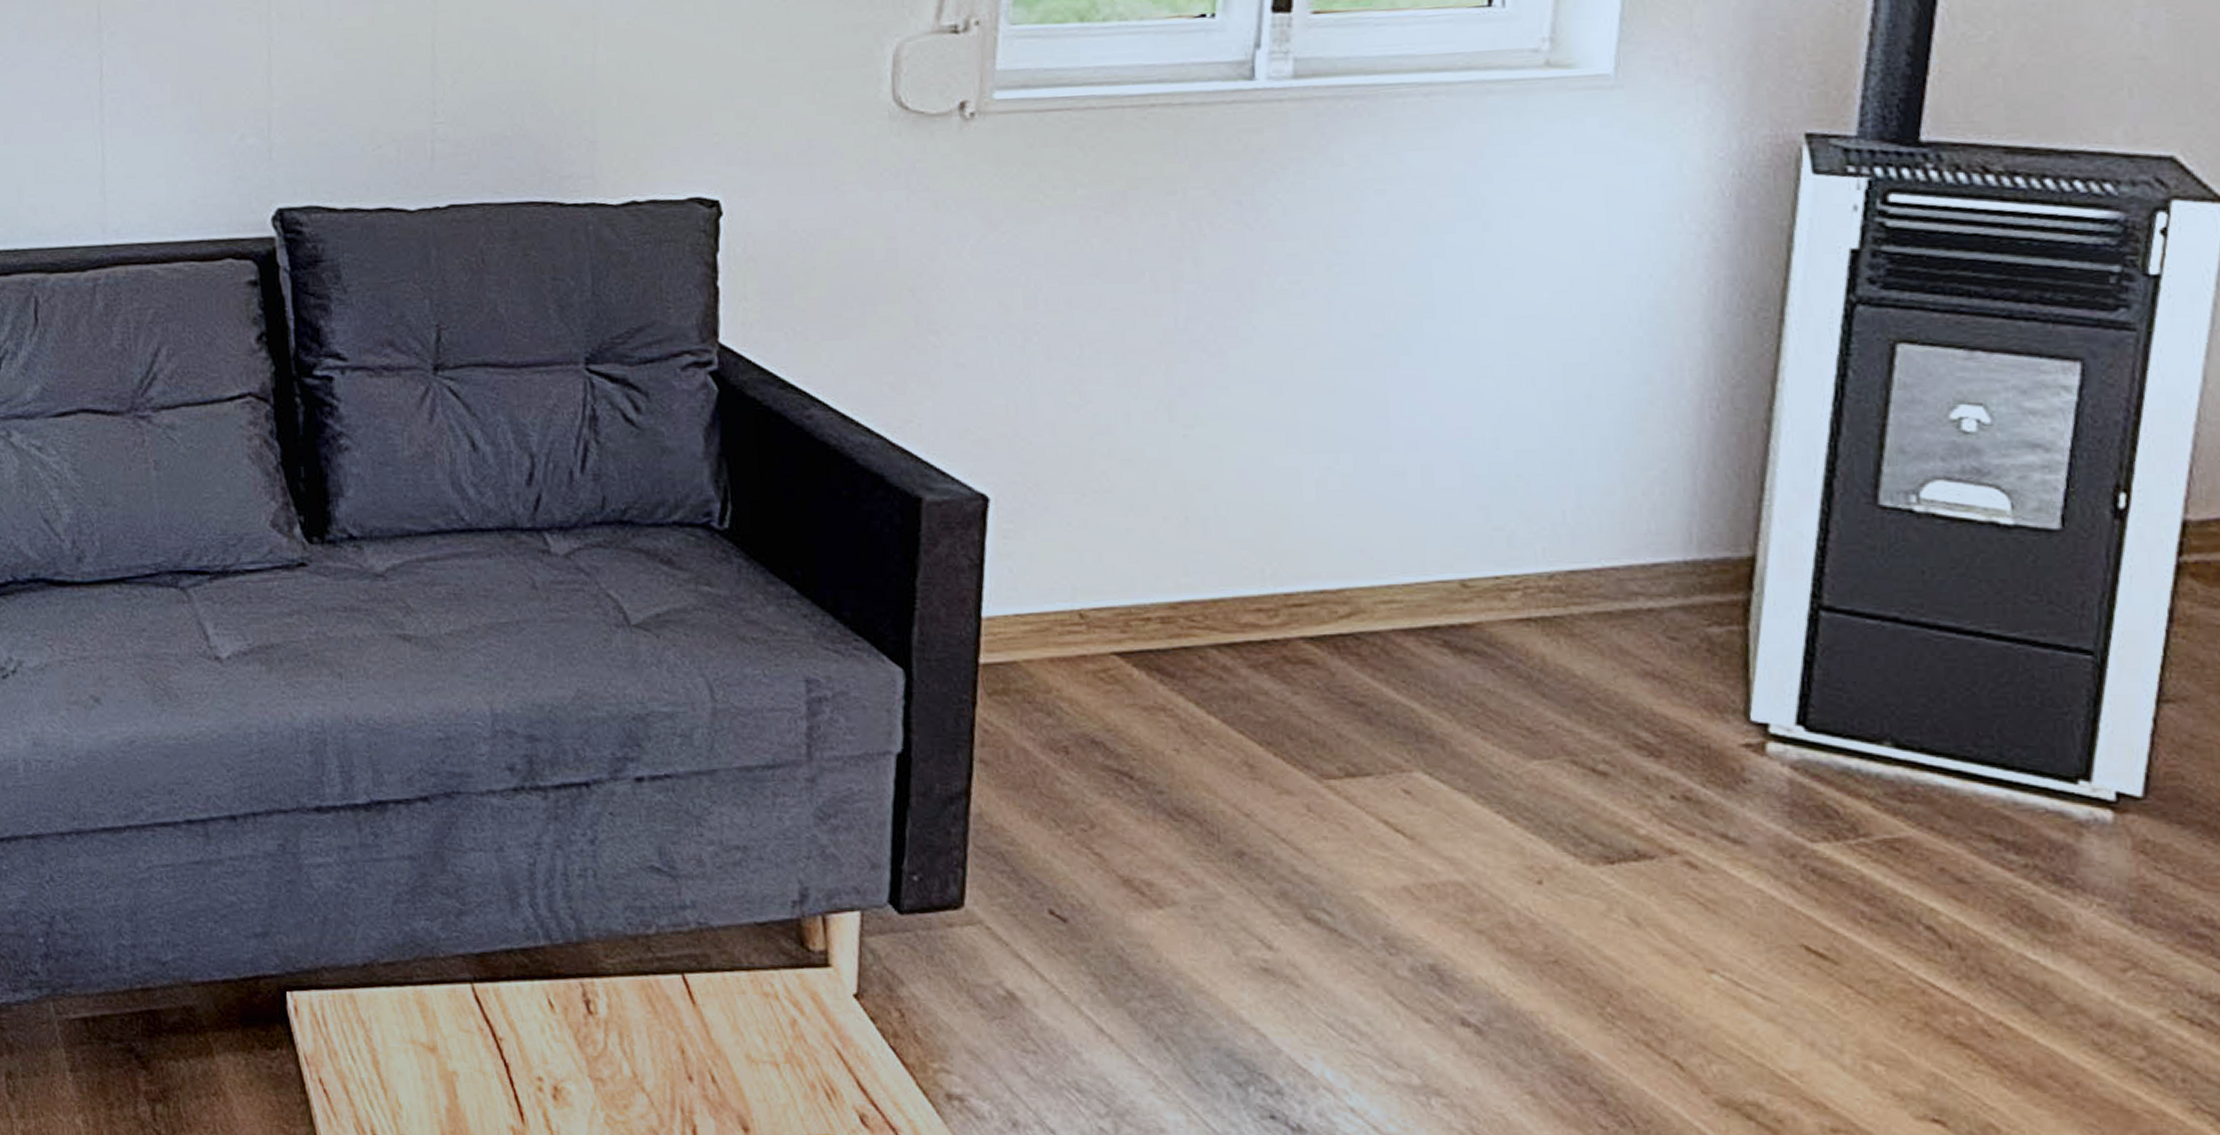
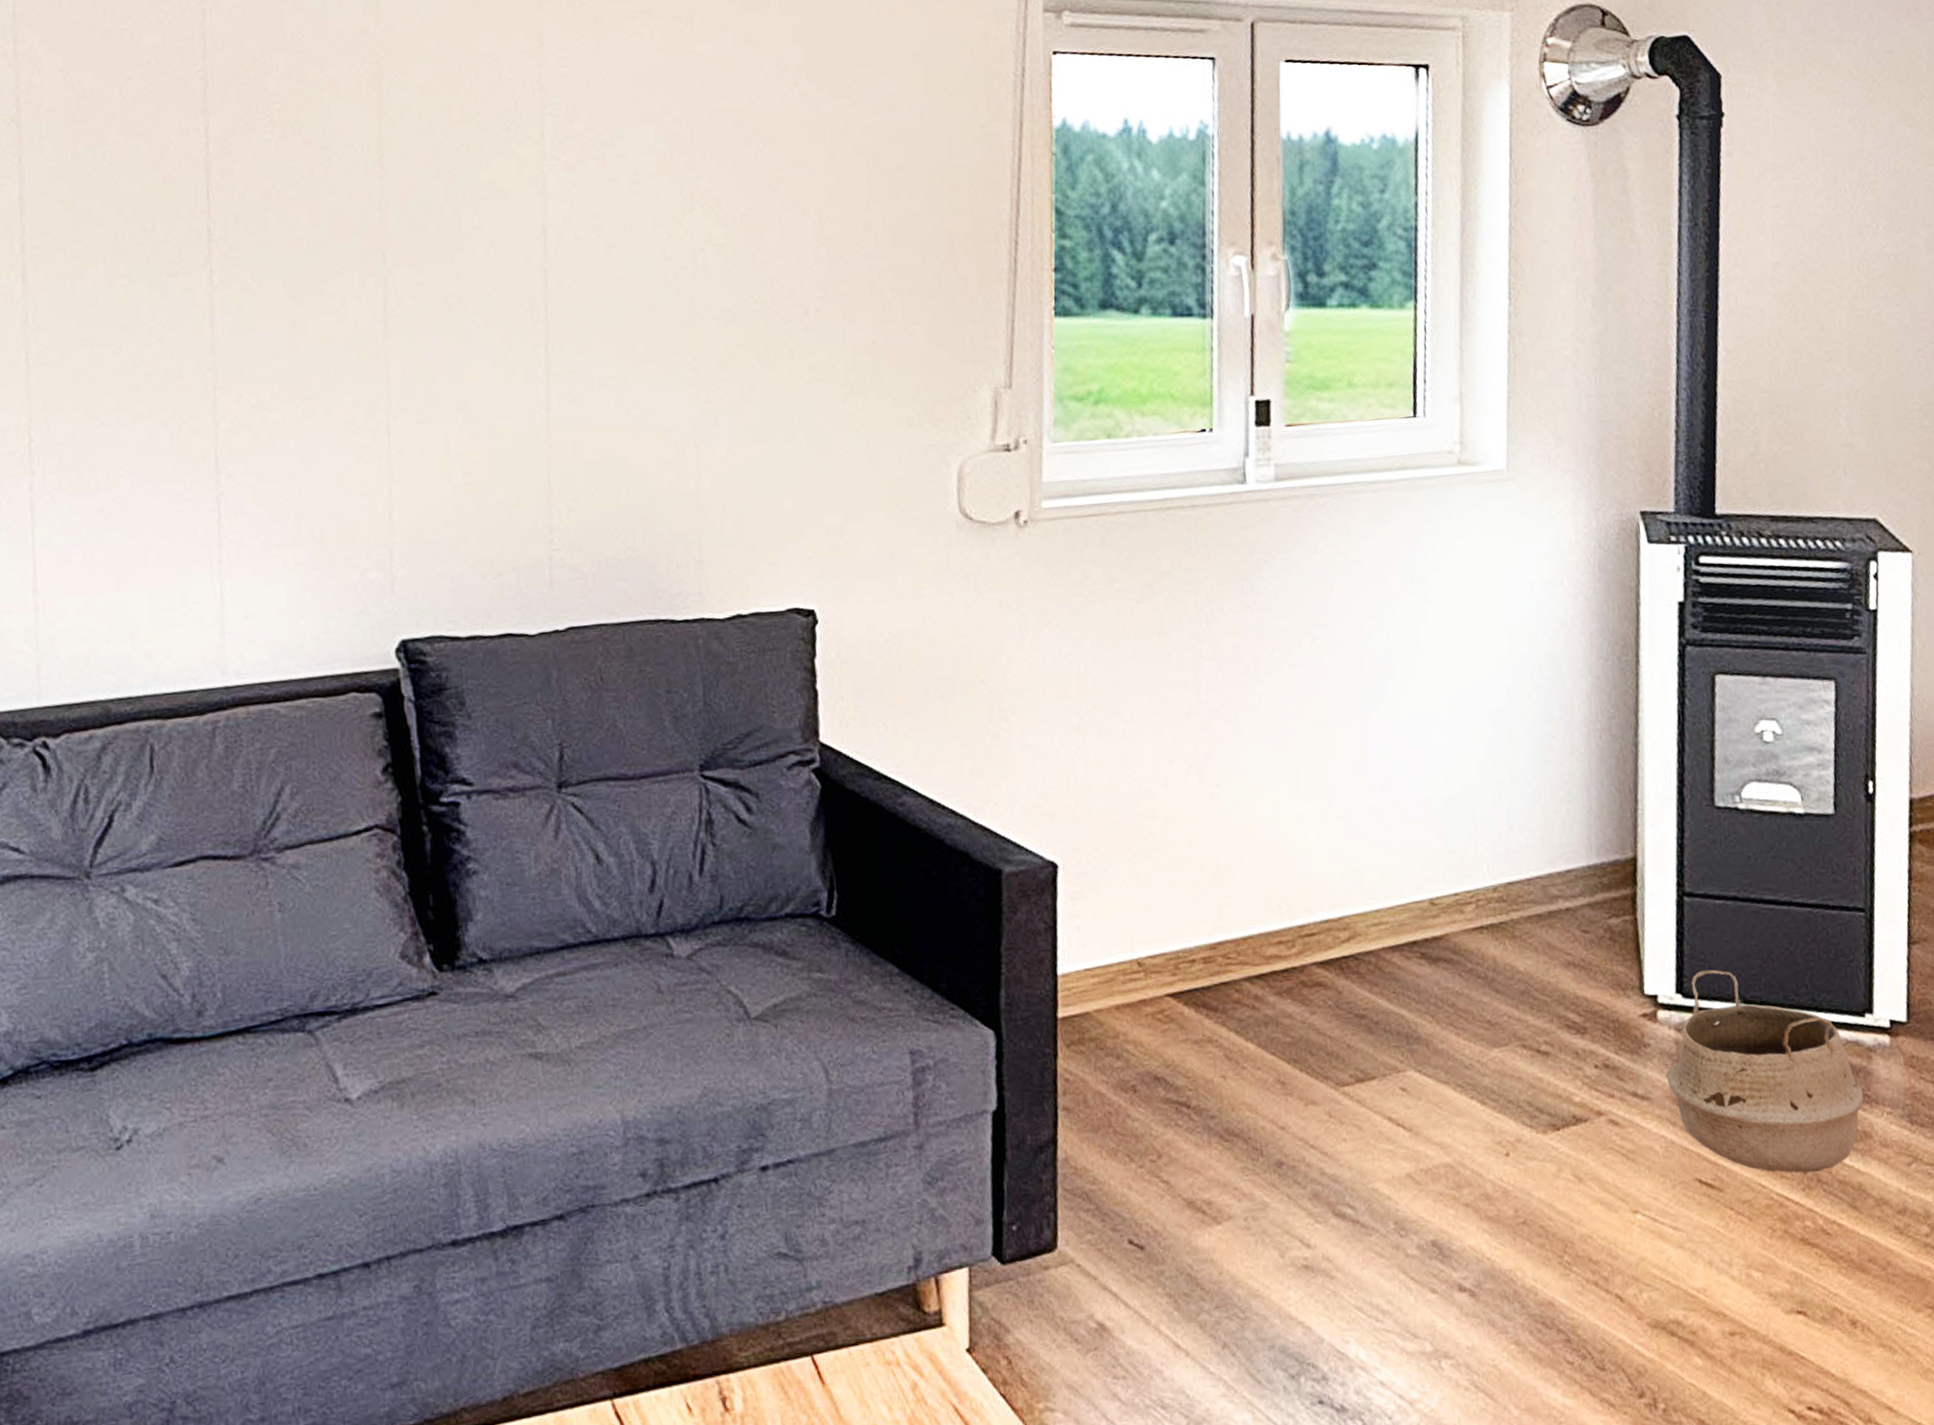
woven basket: none [1771,702,2065,961] -> present [1666,969,1865,1173]

